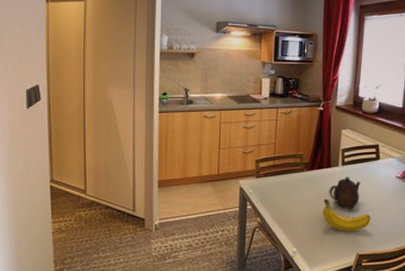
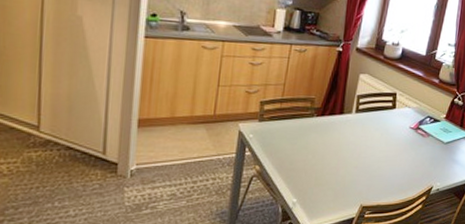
fruit: present [323,198,371,231] -> none [329,147,379,182]
teapot: present [329,177,361,209] -> none [338,125,374,159]

